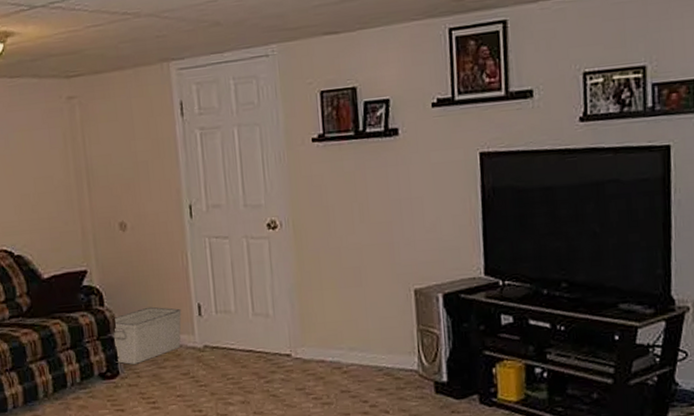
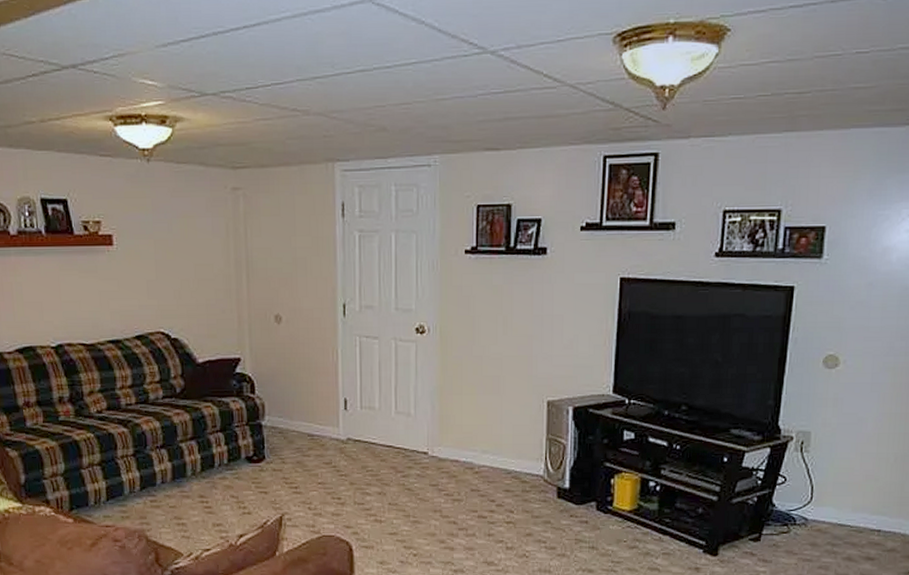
storage bin: present [112,306,182,364] -> none [262,397,328,450]

